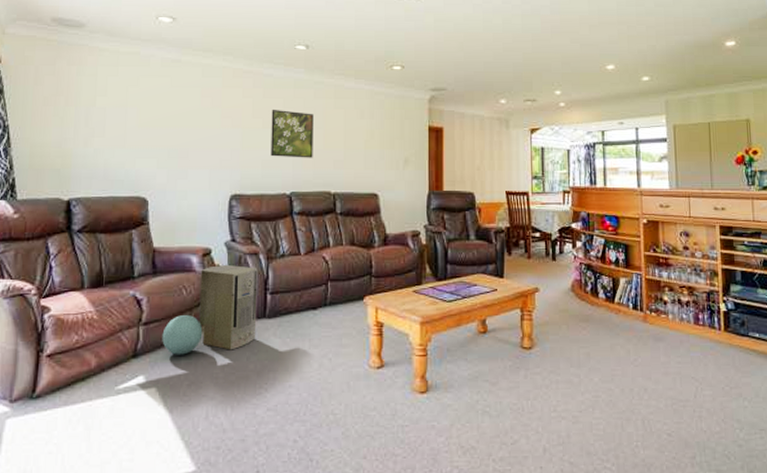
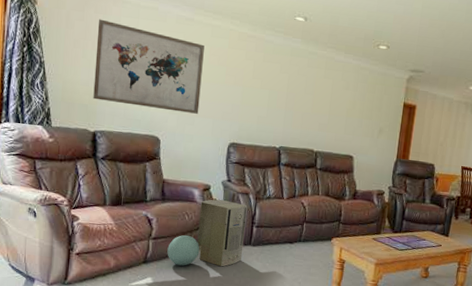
wall art: none [66,71,195,165] -> present [93,19,205,114]
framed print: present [271,109,314,158] -> none [265,72,306,120]

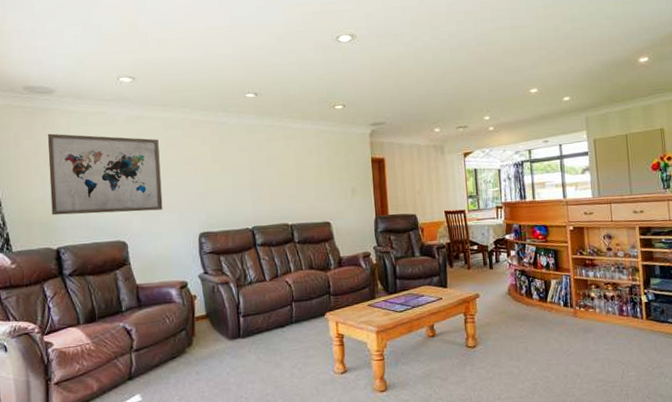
ball: present [167,235,200,266] -> none [152,340,187,375]
air purifier: present [197,199,248,267] -> none [180,294,234,368]

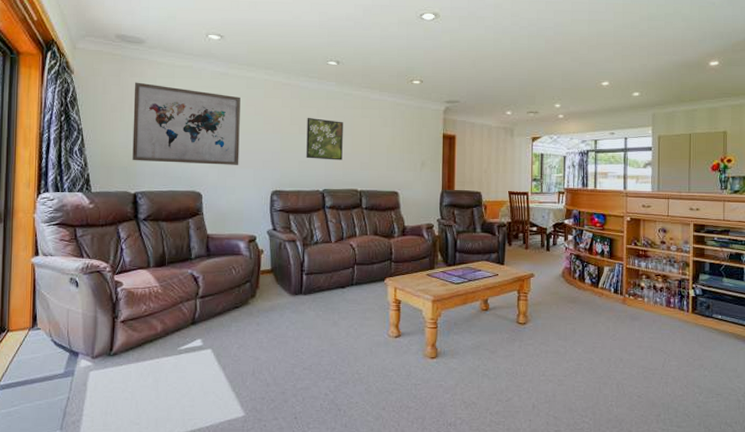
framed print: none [229,153,270,197] -> present [306,117,343,161]

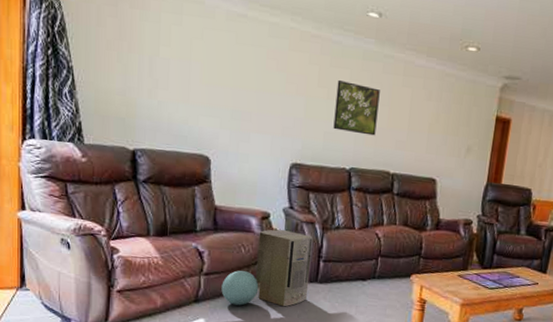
wall art: present [132,82,241,165] -> none [131,15,260,129]
ball: none [216,291,250,323] -> present [221,270,259,306]
air purifier: none [246,249,295,320] -> present [255,229,313,307]

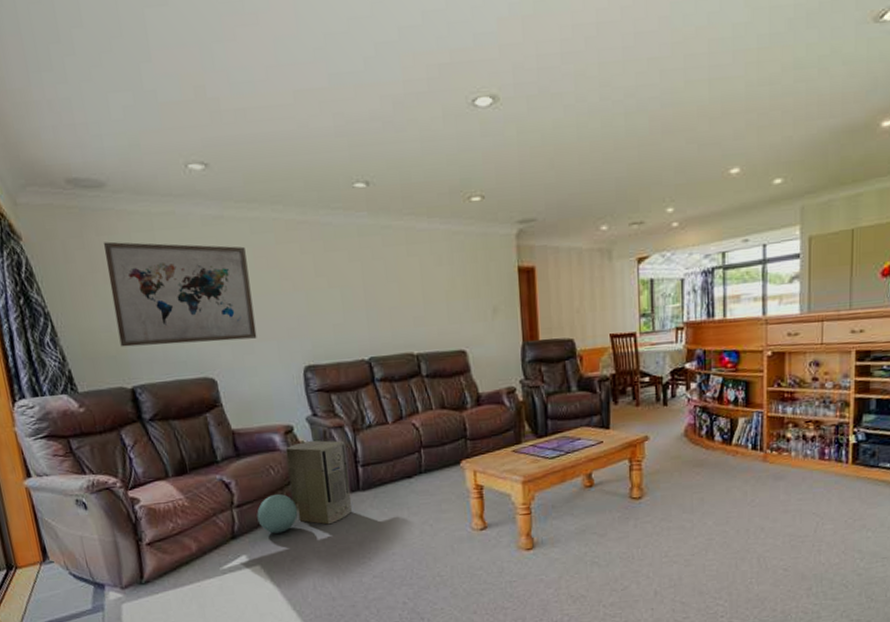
wall art: none [131,15,260,129] -> present [104,241,257,347]
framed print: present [333,79,380,136] -> none [336,264,390,320]

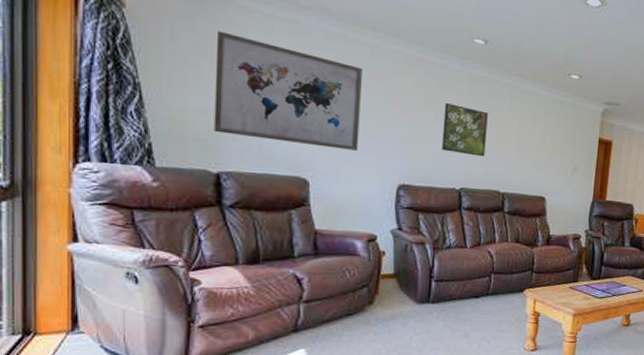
ball: present [257,494,298,534] -> none [324,296,366,332]
air purifier: present [285,440,353,525] -> none [362,251,424,330]
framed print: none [336,264,390,320] -> present [442,102,488,157]

